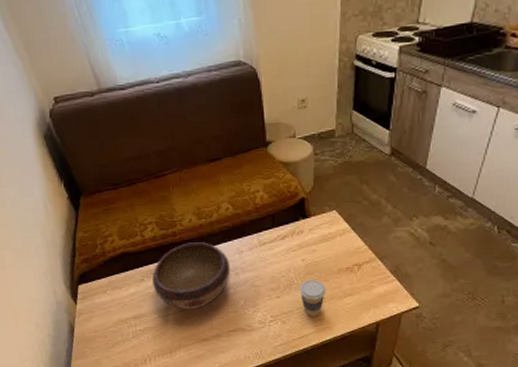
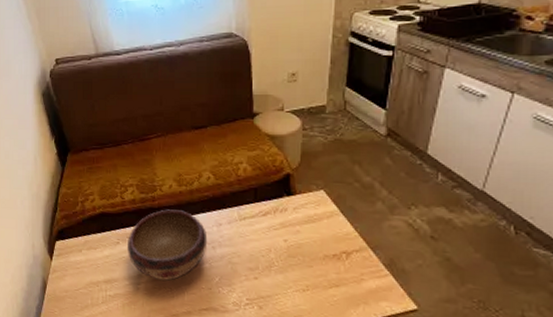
coffee cup: present [299,279,327,317] -> none [279,262,310,306]

